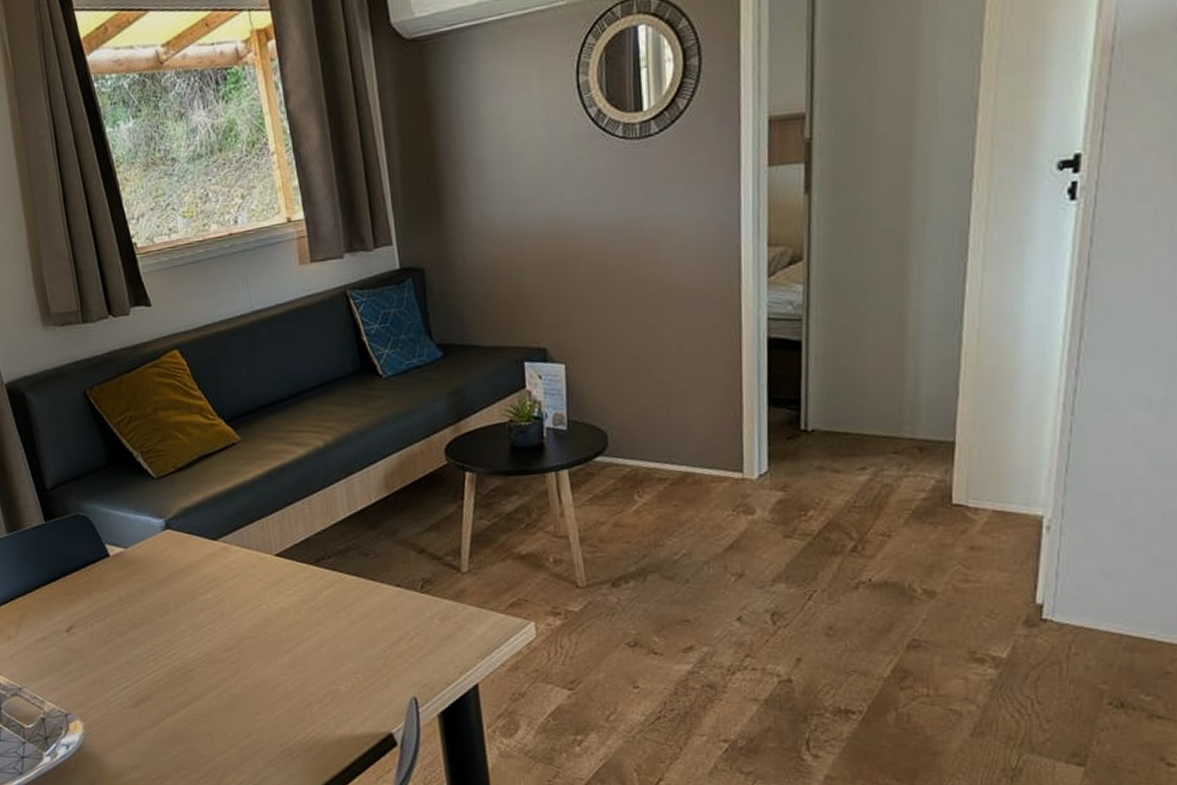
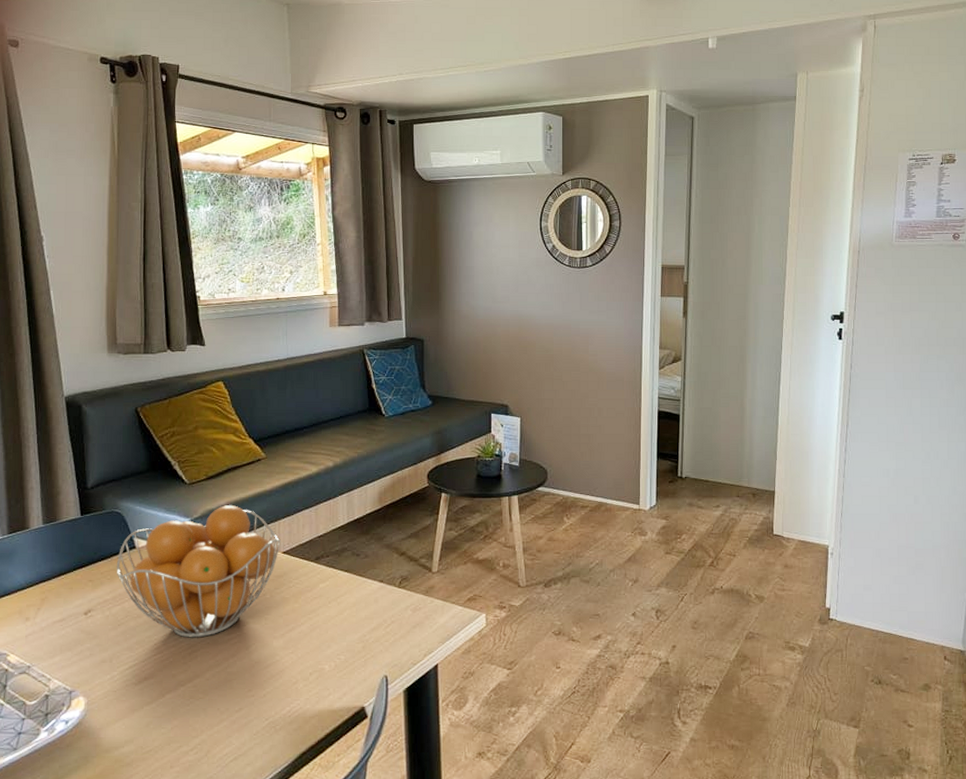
fruit basket: none [91,501,271,656] -> present [116,505,281,638]

